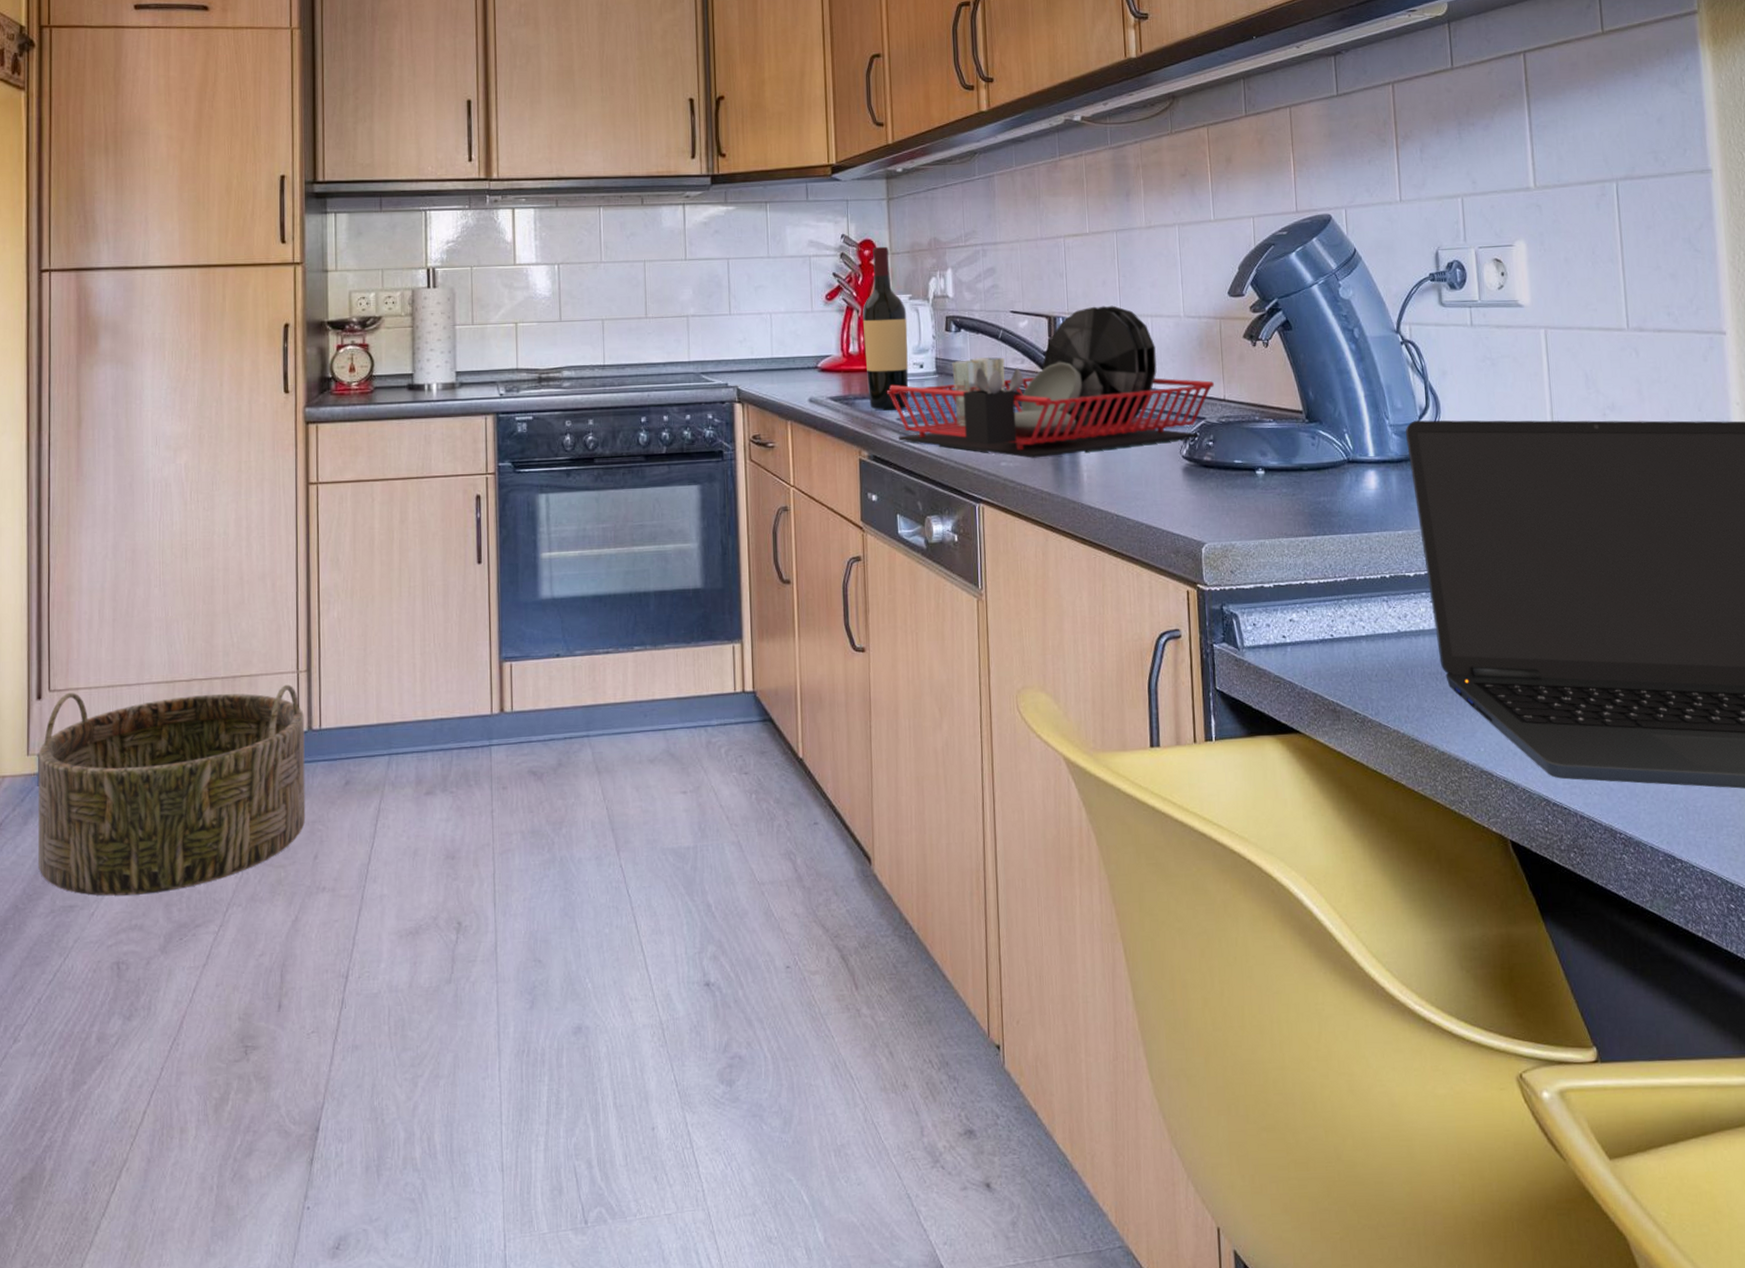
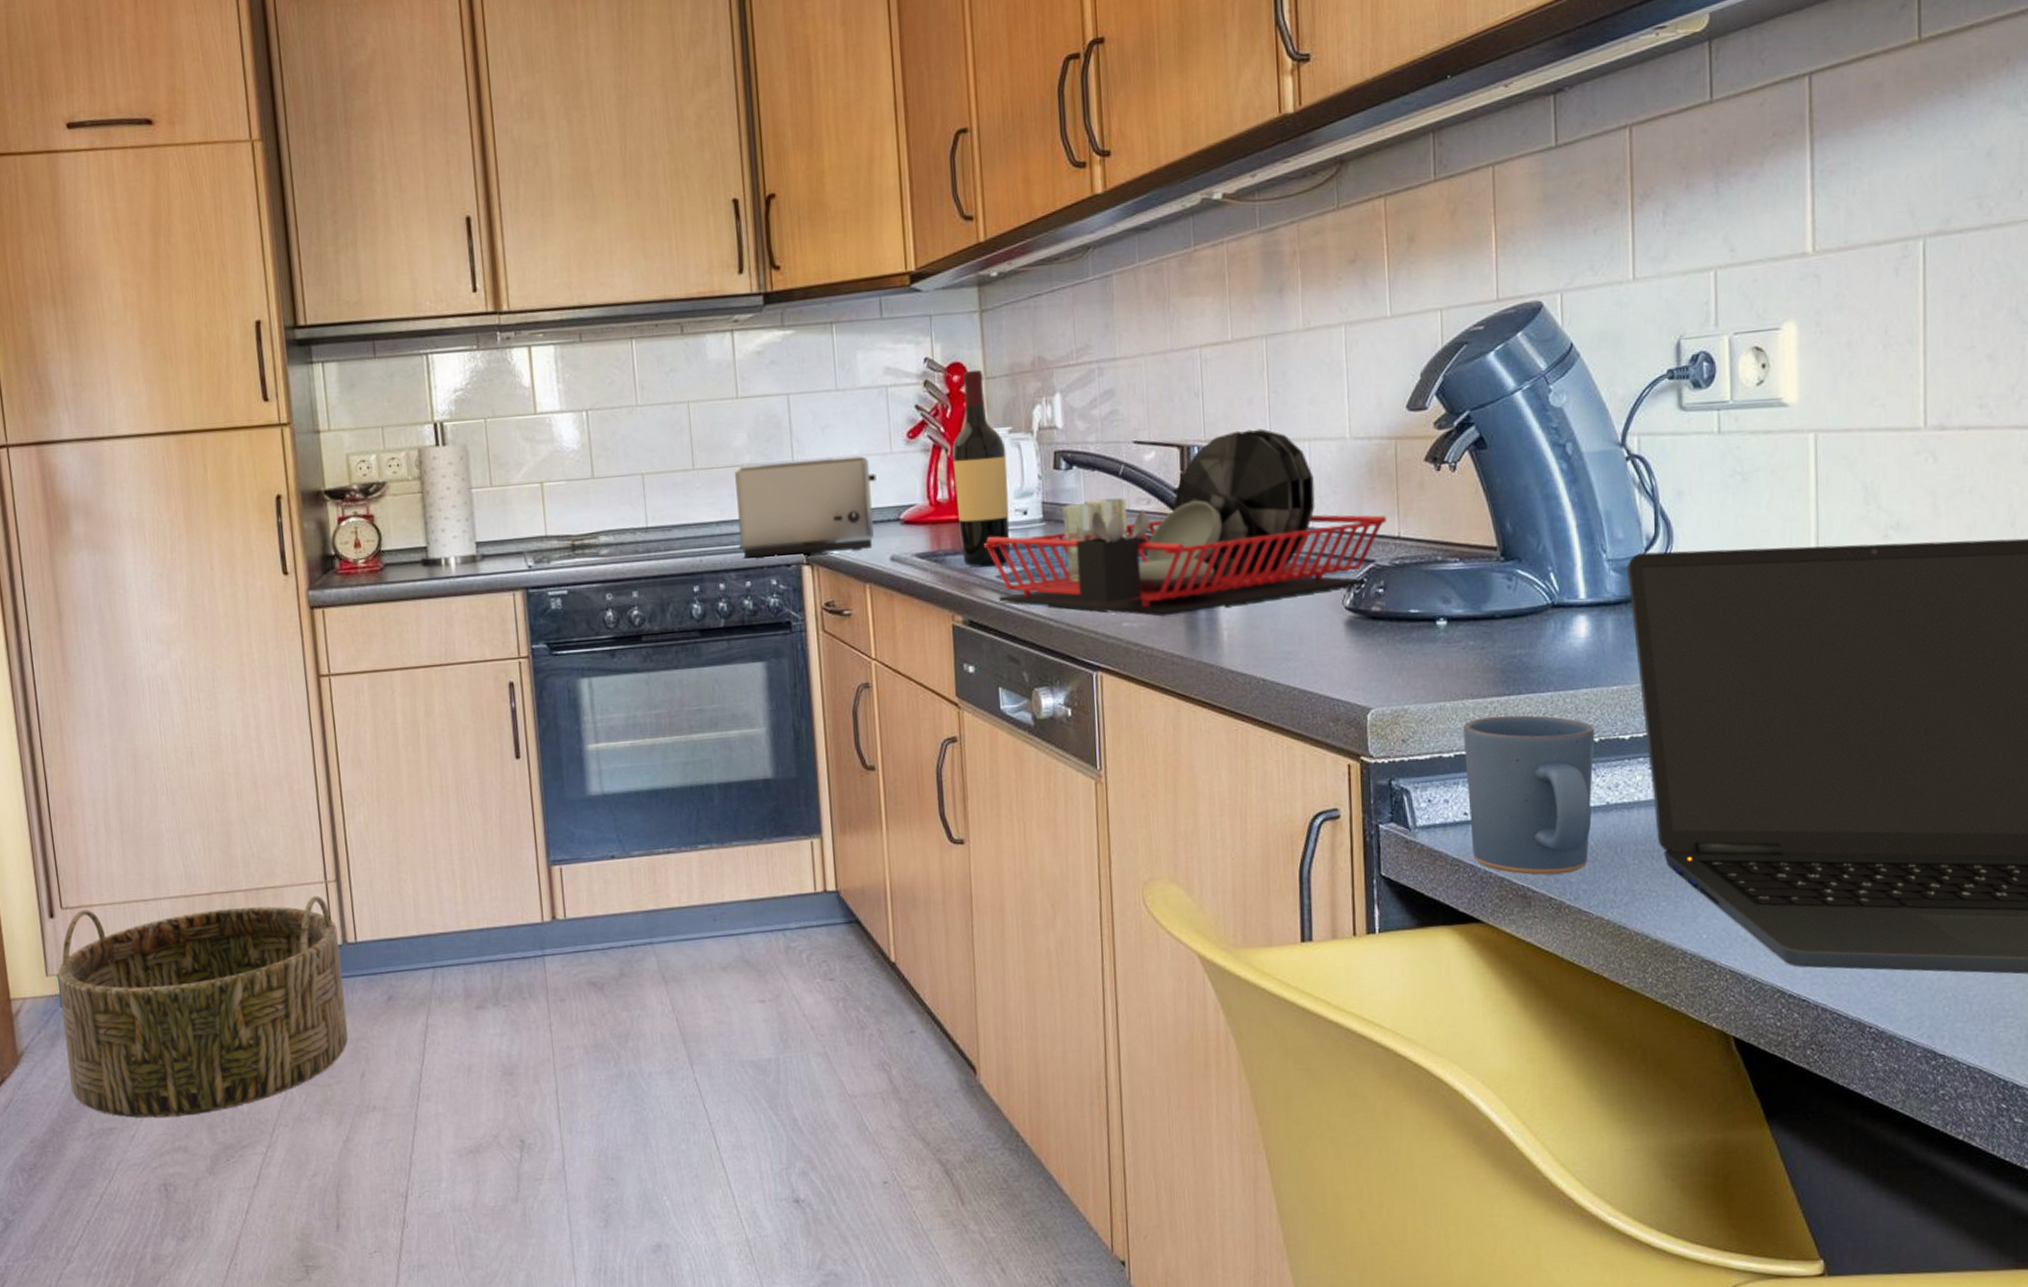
toaster: none [680,312,799,396] -> present [734,455,877,560]
mug: none [1279,553,1387,692] -> present [1462,715,1595,875]

